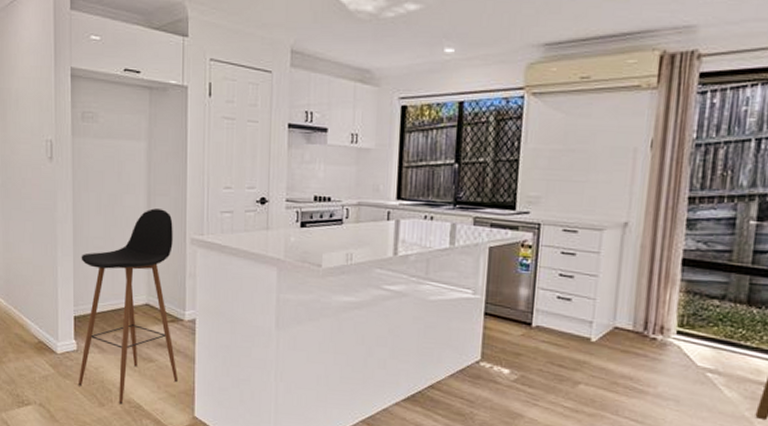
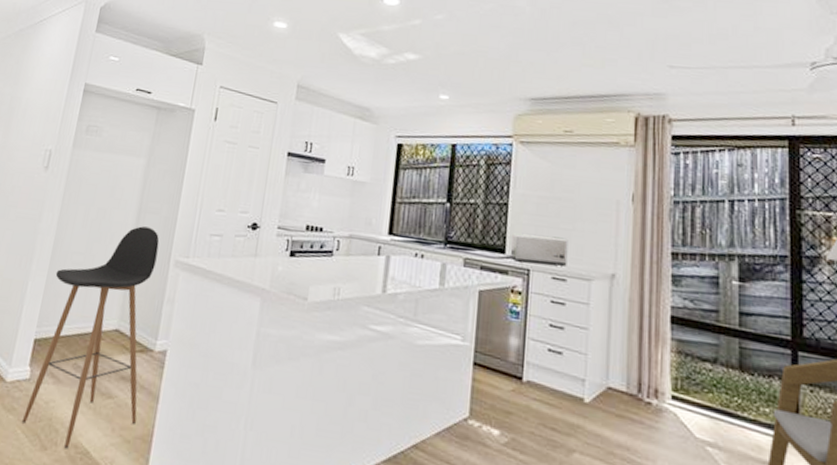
toaster: none [521,189,581,218] -> present [510,233,568,266]

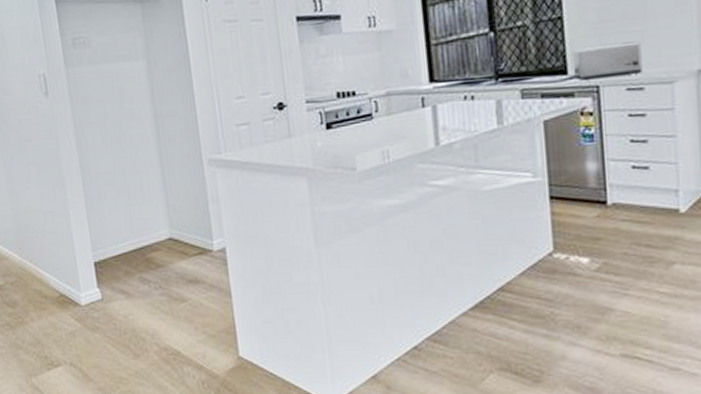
bar stool: present [21,226,160,449] -> none [92,131,216,353]

